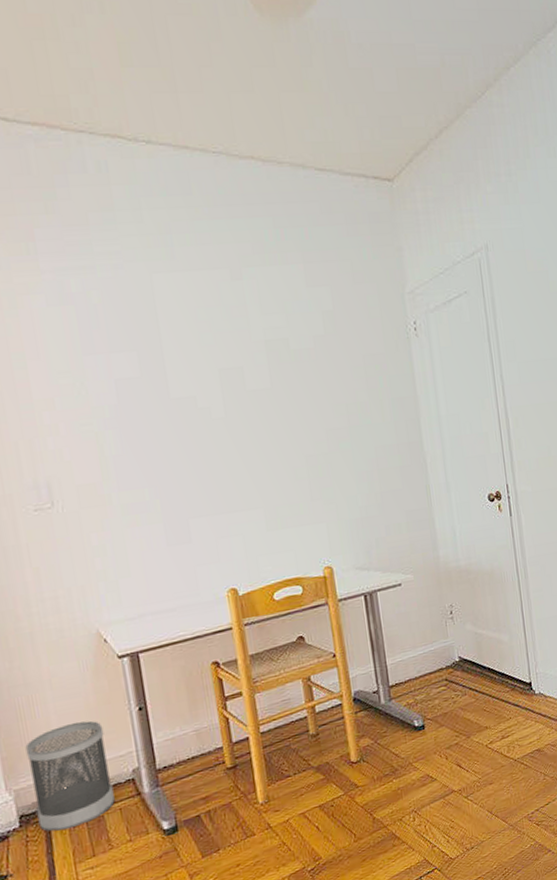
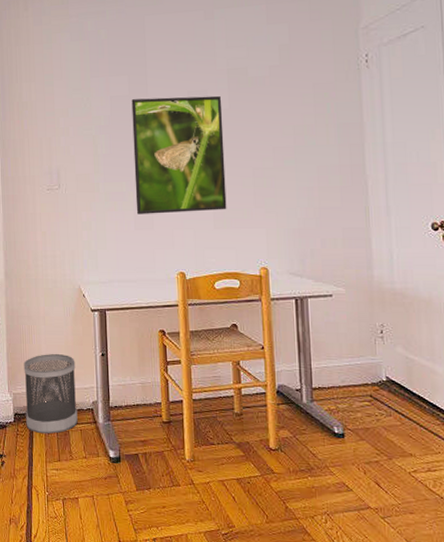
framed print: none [145,373,280,527] -> present [131,95,227,214]

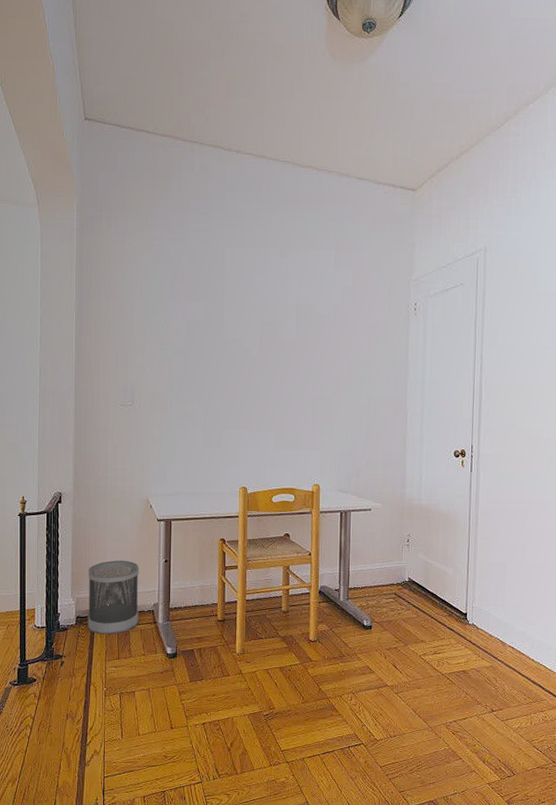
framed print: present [131,95,227,214] -> none [205,325,290,433]

